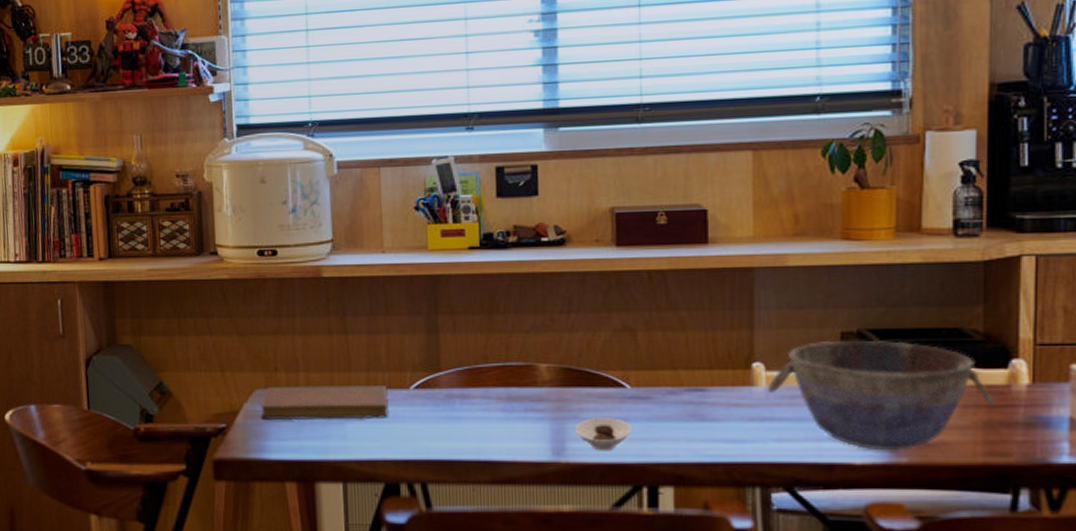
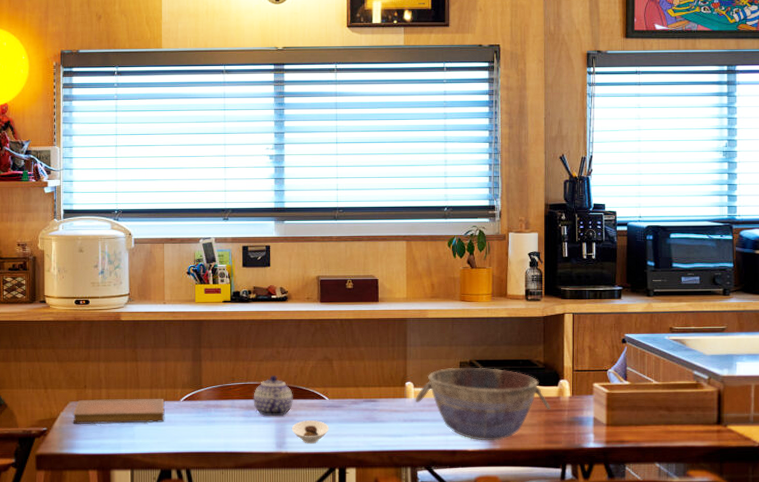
teapot: none [516,352,576,412] -> present [253,374,293,417]

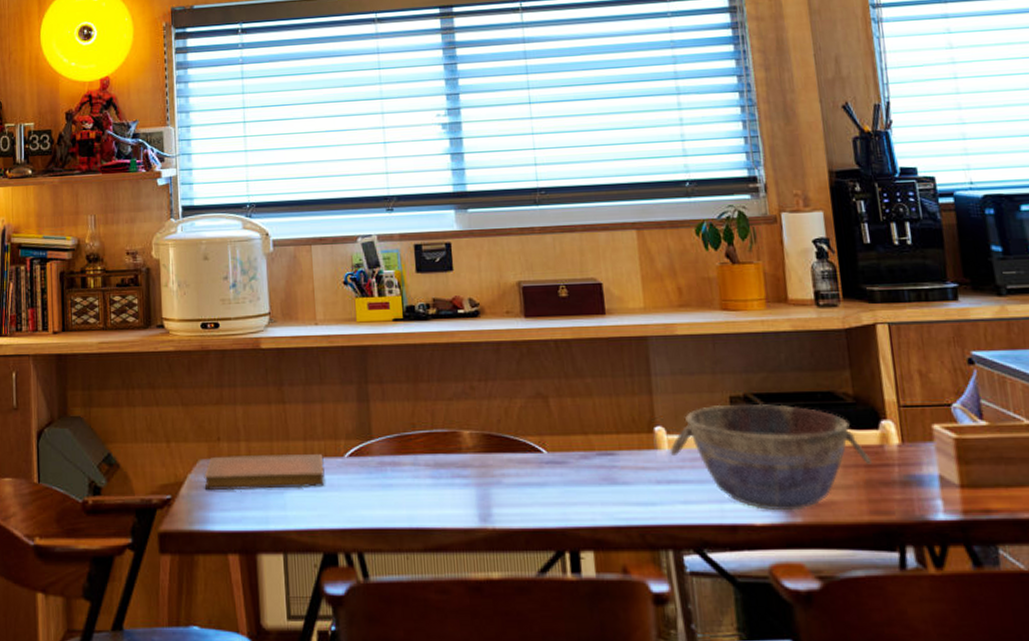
teapot: present [253,374,293,417] -> none [442,418,498,478]
saucer: present [291,420,329,444] -> none [498,483,552,517]

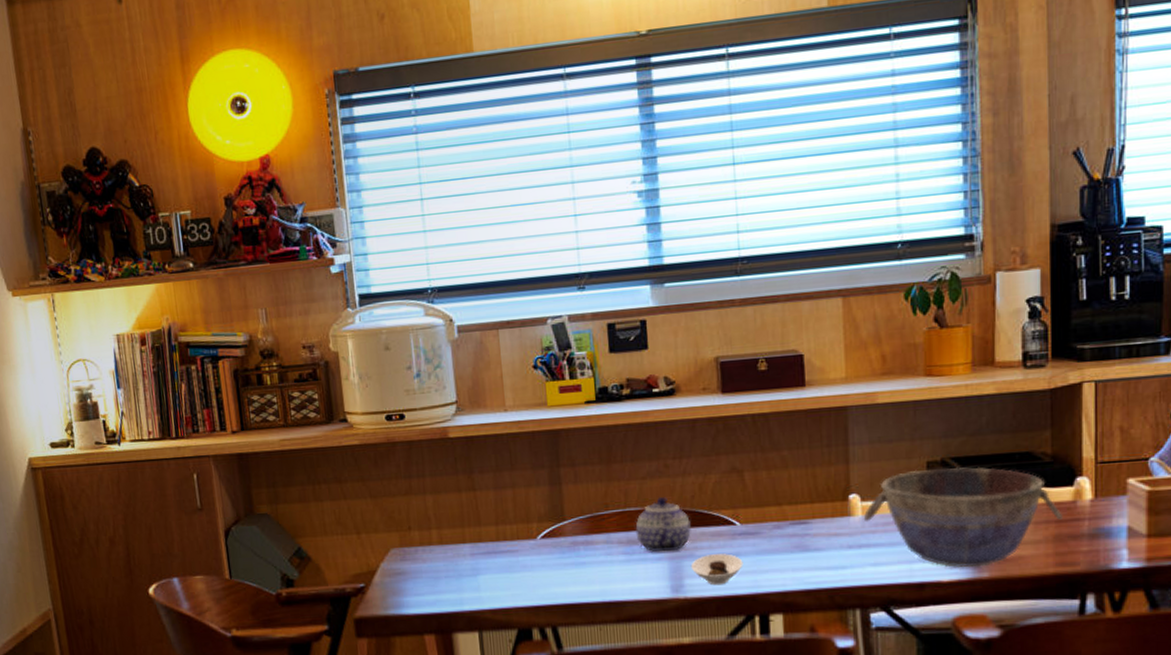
notebook: present [204,453,325,491] -> none [396,537,518,578]
teapot: none [442,418,498,478] -> present [635,496,691,552]
saucer: none [498,483,552,517] -> present [690,553,744,586]

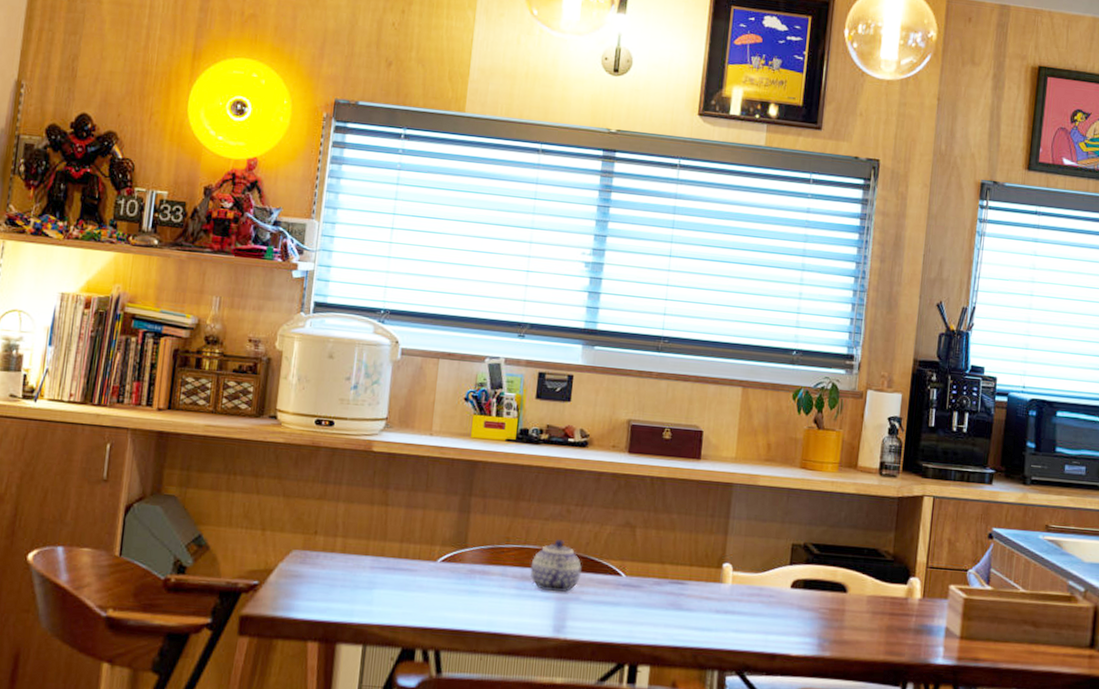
saucer: present [690,553,744,586] -> none [574,600,623,631]
bowl: present [863,466,1064,568] -> none [732,549,897,646]

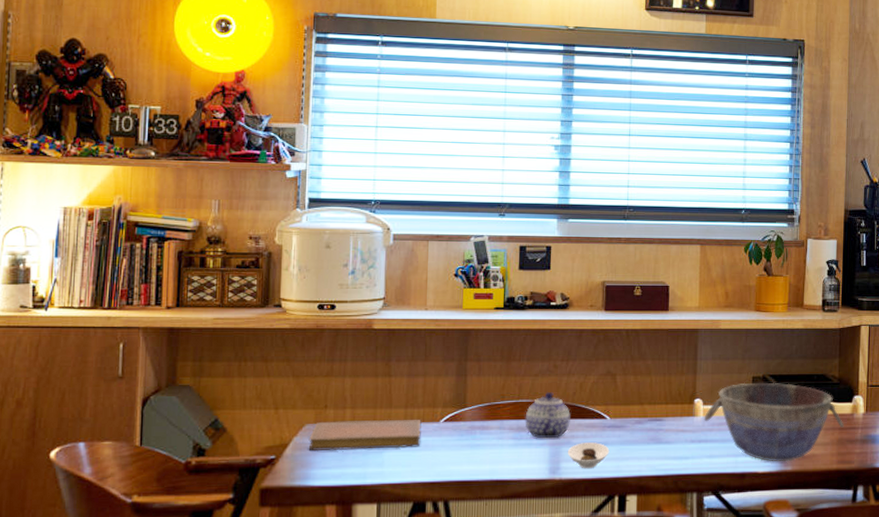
notebook: none [294,549,417,587] -> present [308,419,422,452]
saucer: none [574,600,623,631] -> present [567,442,610,469]
bowl: none [732,549,897,646] -> present [704,382,845,462]

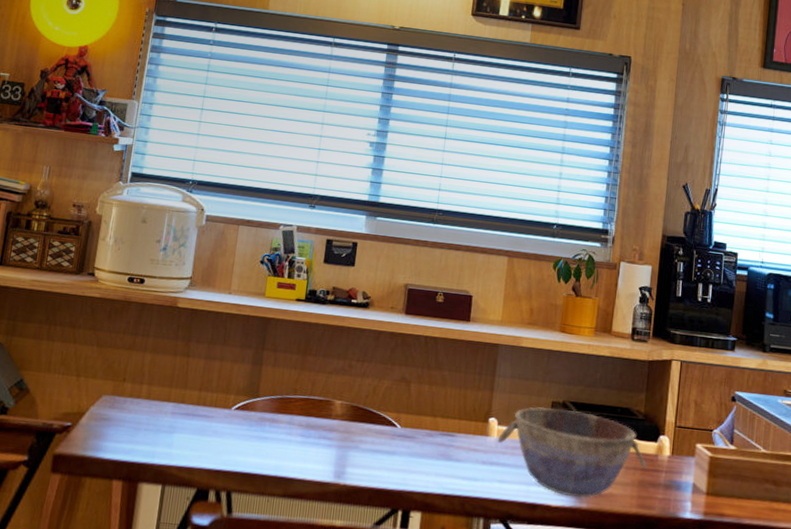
notebook: present [308,419,422,452] -> none [103,395,214,432]
teapot: present [525,391,570,439] -> none [314,391,361,441]
saucer: present [567,442,610,469] -> none [354,449,397,478]

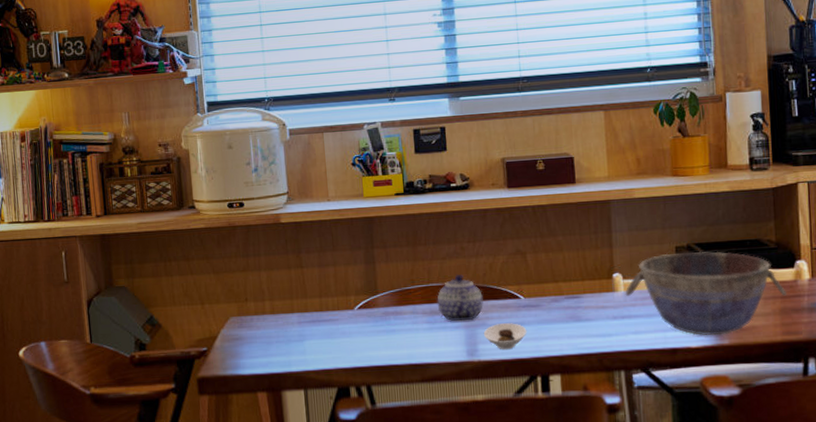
teapot: none [314,391,361,441] -> present [437,274,483,322]
saucer: none [354,449,397,478] -> present [483,323,527,350]

